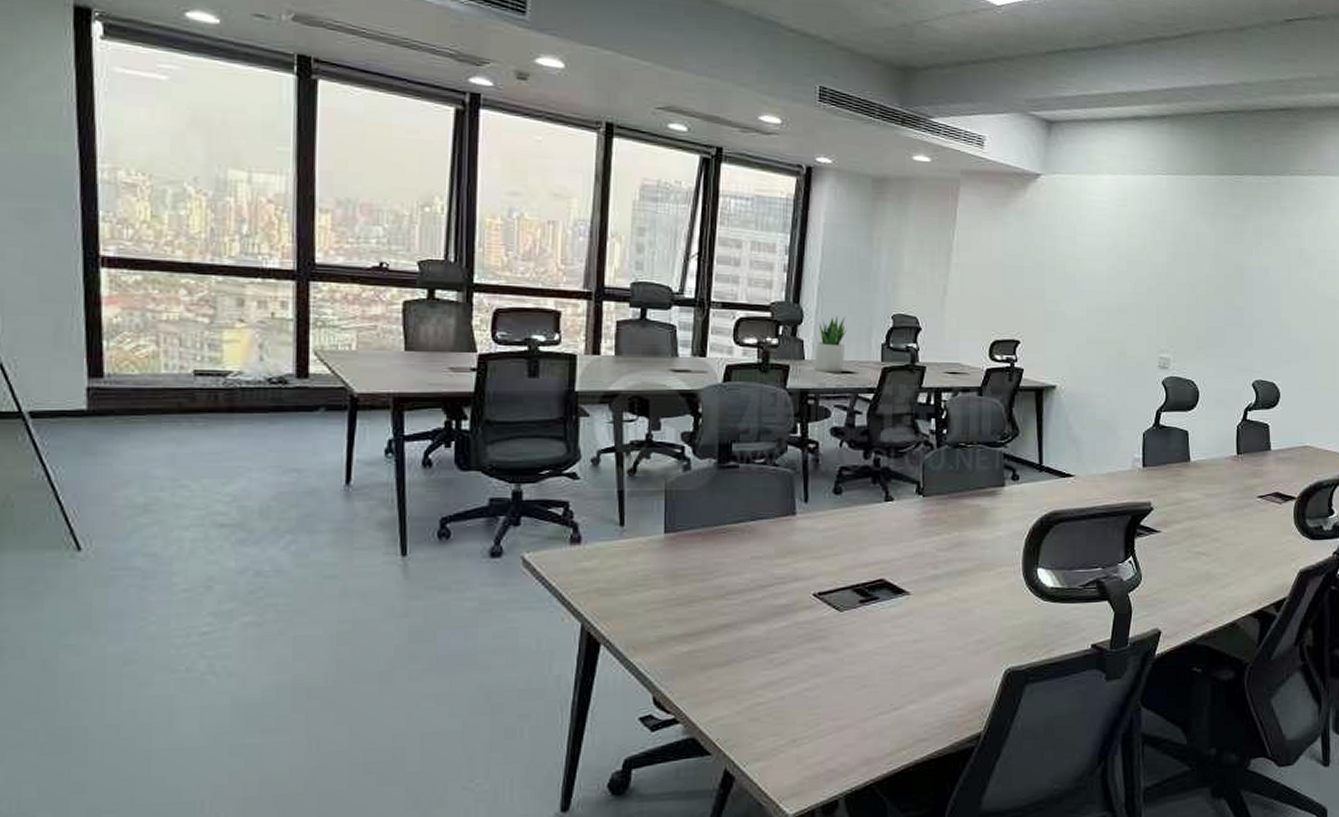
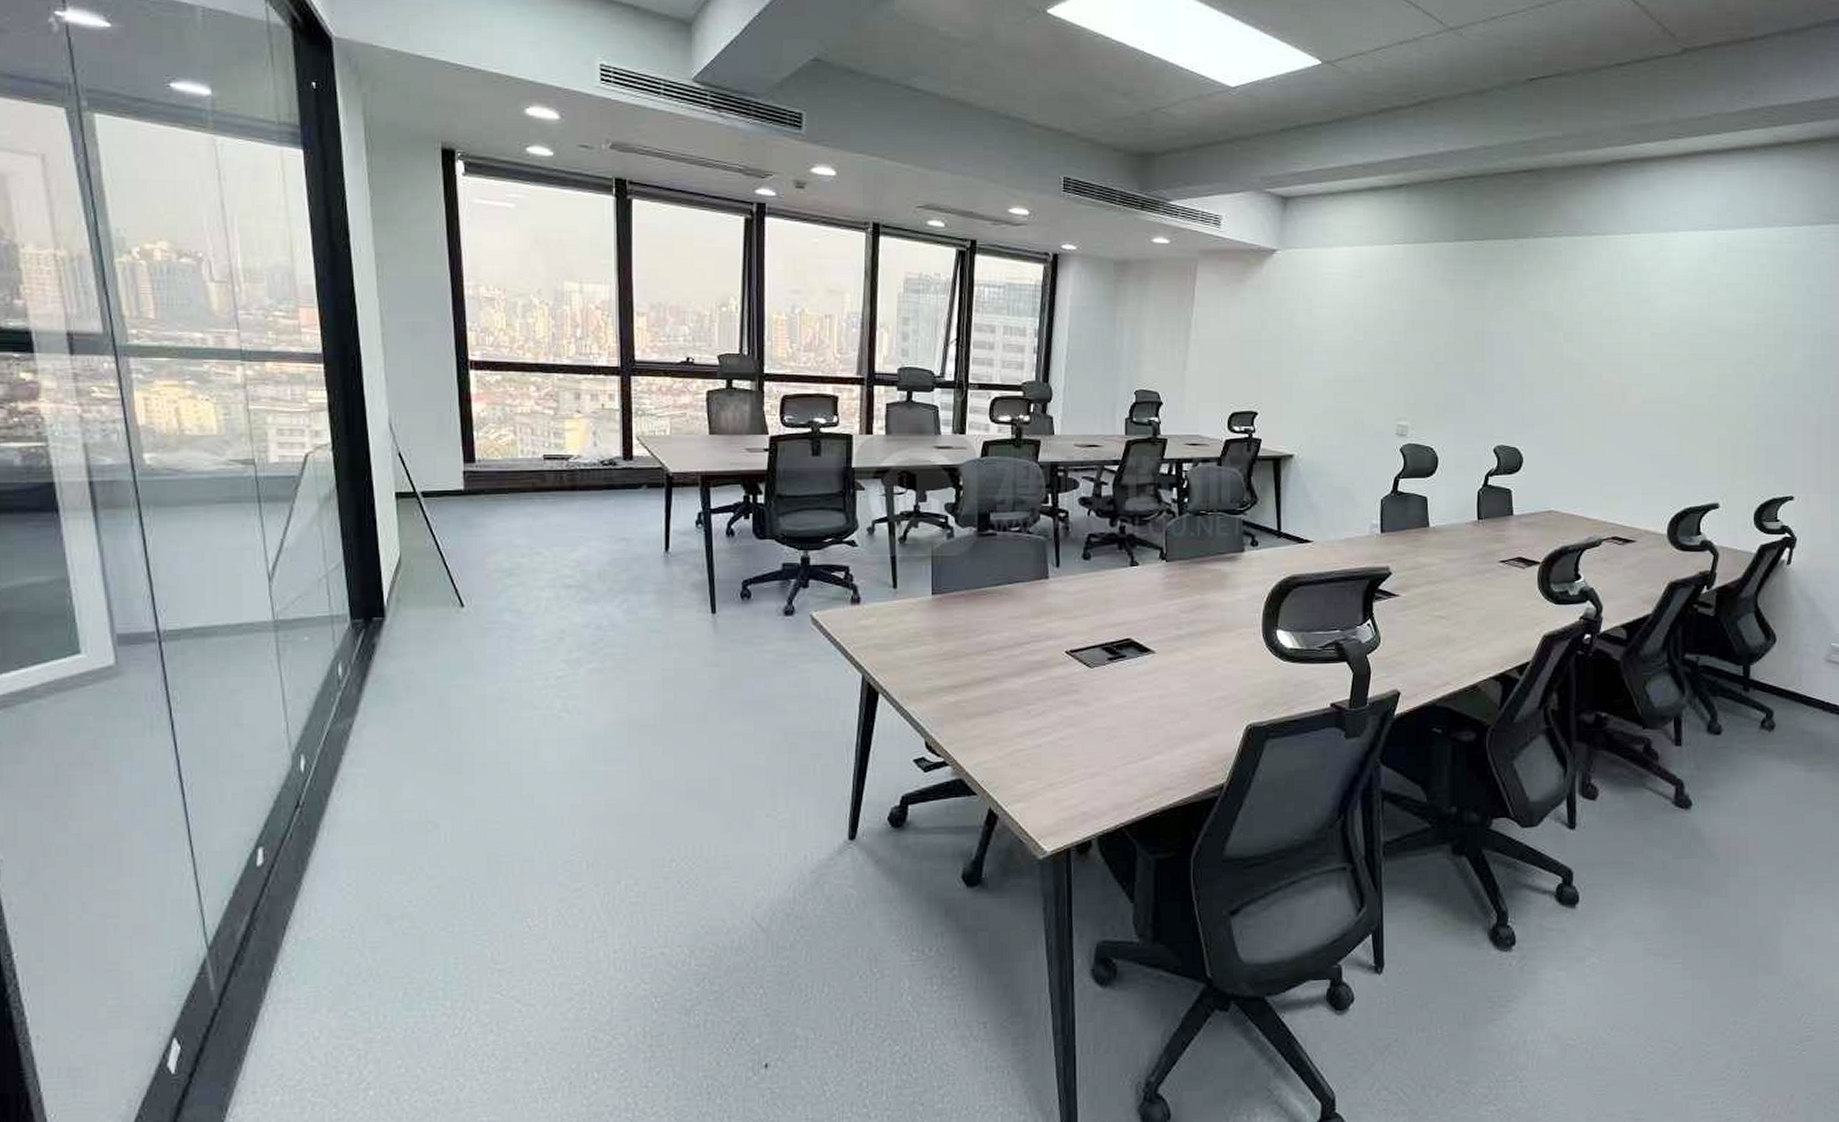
planter: present [815,316,847,373] -> none [1064,393,1093,447]

